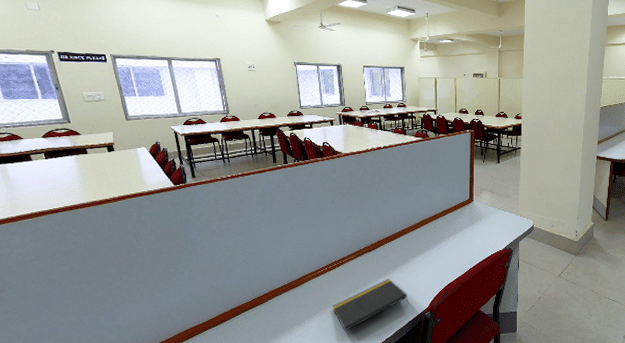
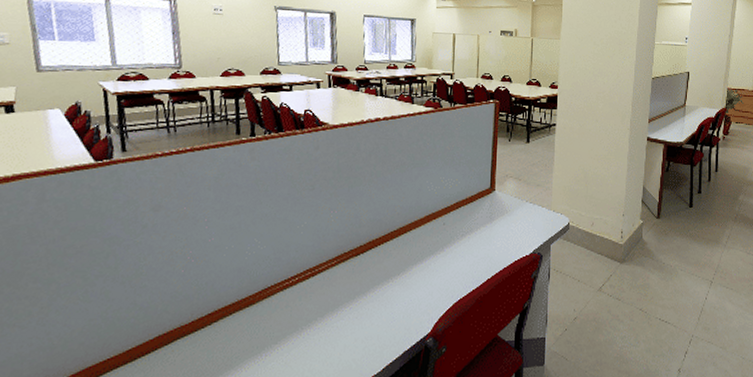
notepad: present [332,279,408,331] -> none [300,293,405,366]

